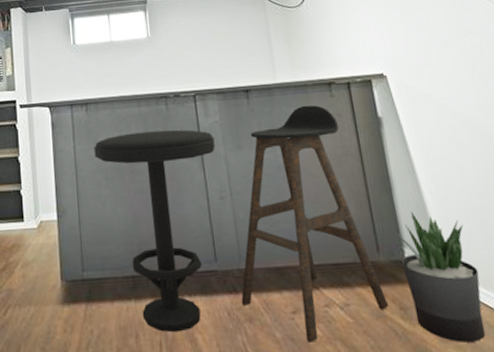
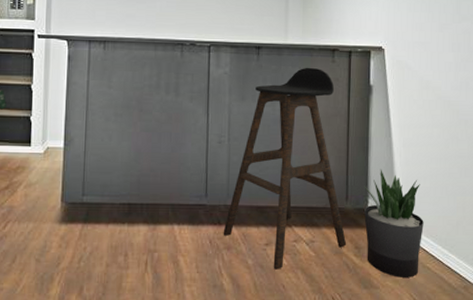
bar stool: present [94,129,215,333] -> none [107,74,221,254]

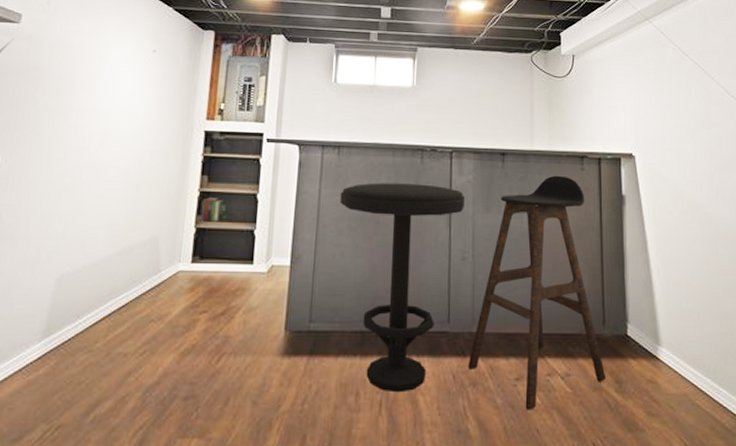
bar stool: none [107,74,221,254] -> present [340,182,465,393]
planter: present [363,169,424,277] -> none [622,289,690,418]

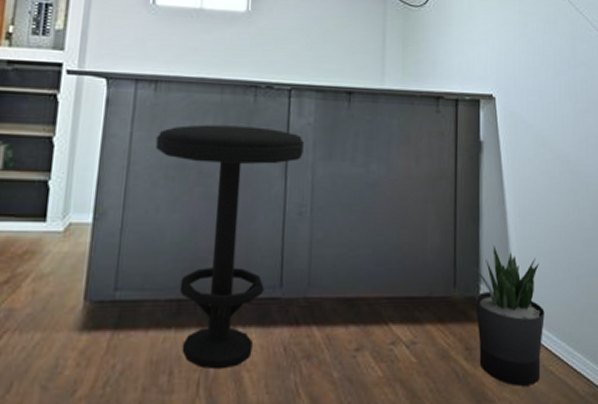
bar stool: present [468,175,607,410] -> none [301,118,455,384]
planter: none [622,289,690,418] -> present [474,245,545,386]

